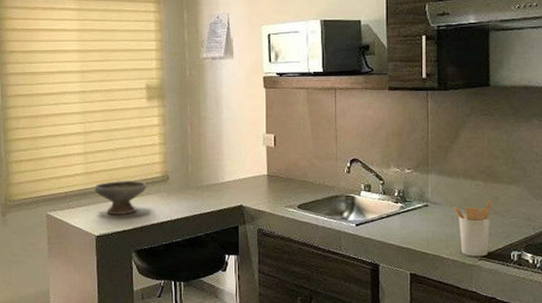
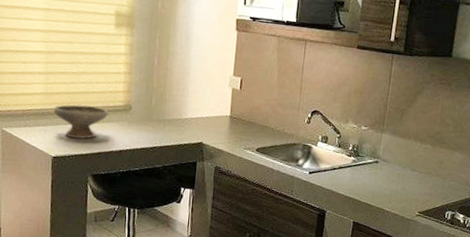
utensil holder: present [453,200,492,257] -> none [400,163,437,213]

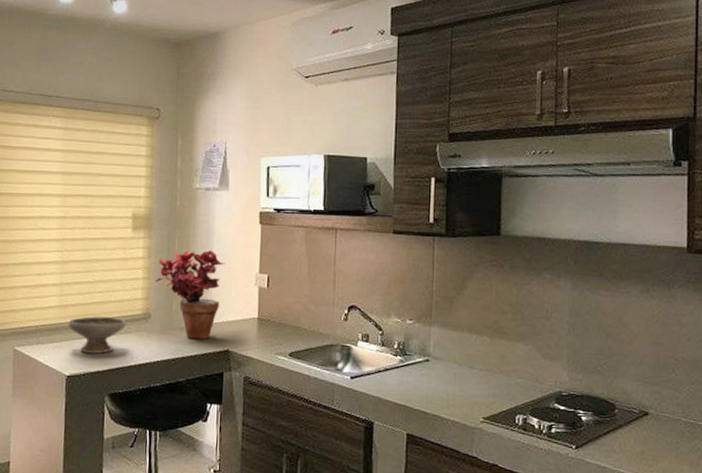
potted plant: none [137,50,202,132] -> present [156,250,225,340]

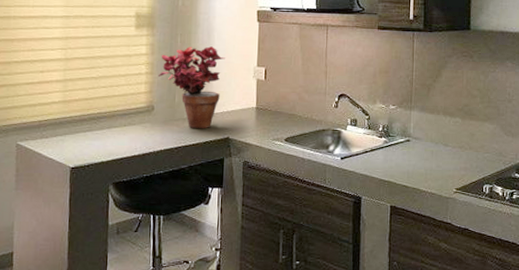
bowl: present [68,316,126,354] -> none [72,109,130,145]

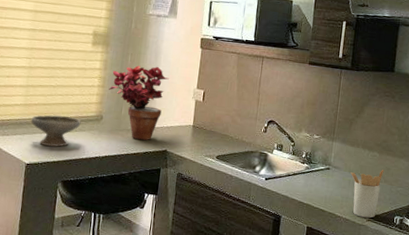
bowl: none [72,109,130,145] -> present [31,115,81,147]
utensil holder: none [432,136,468,190] -> present [350,170,384,218]

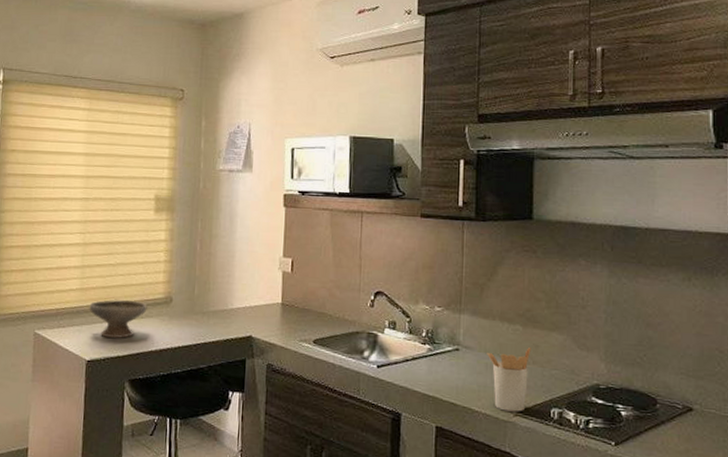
potted plant: present [109,65,169,141] -> none [178,233,248,325]

